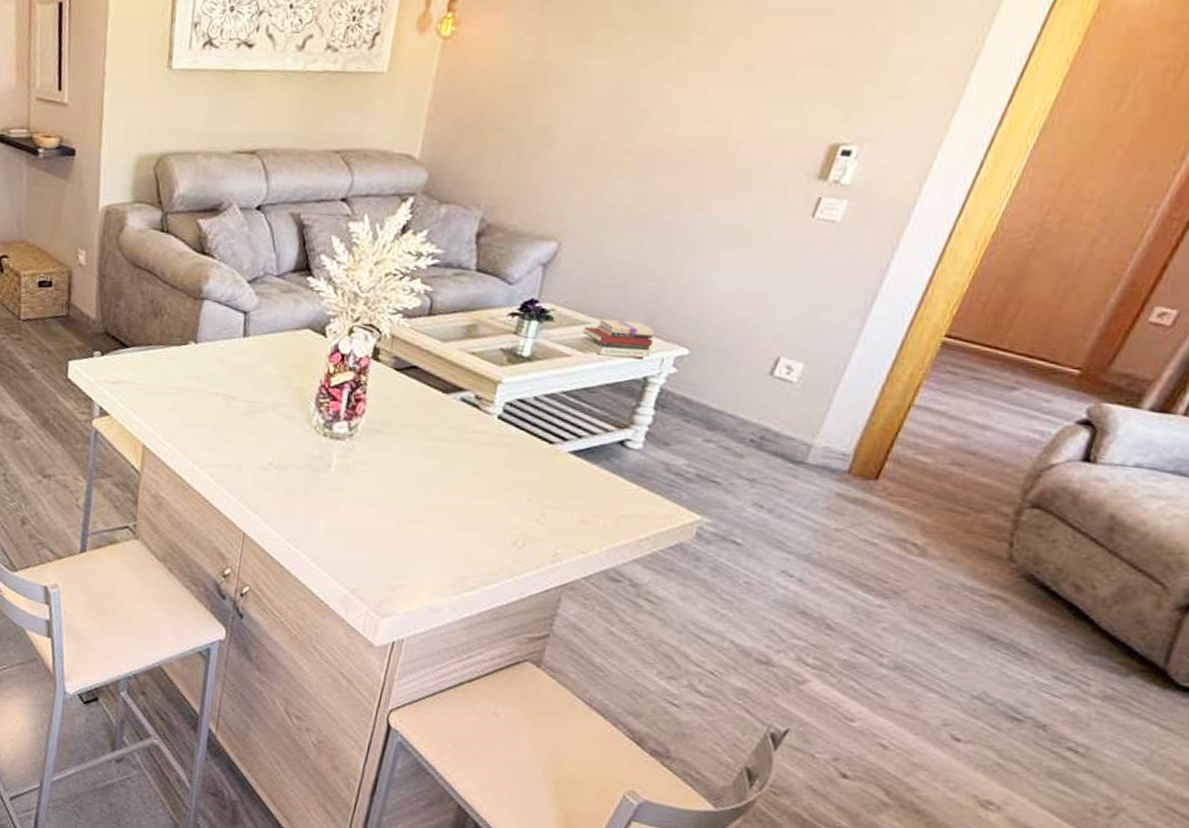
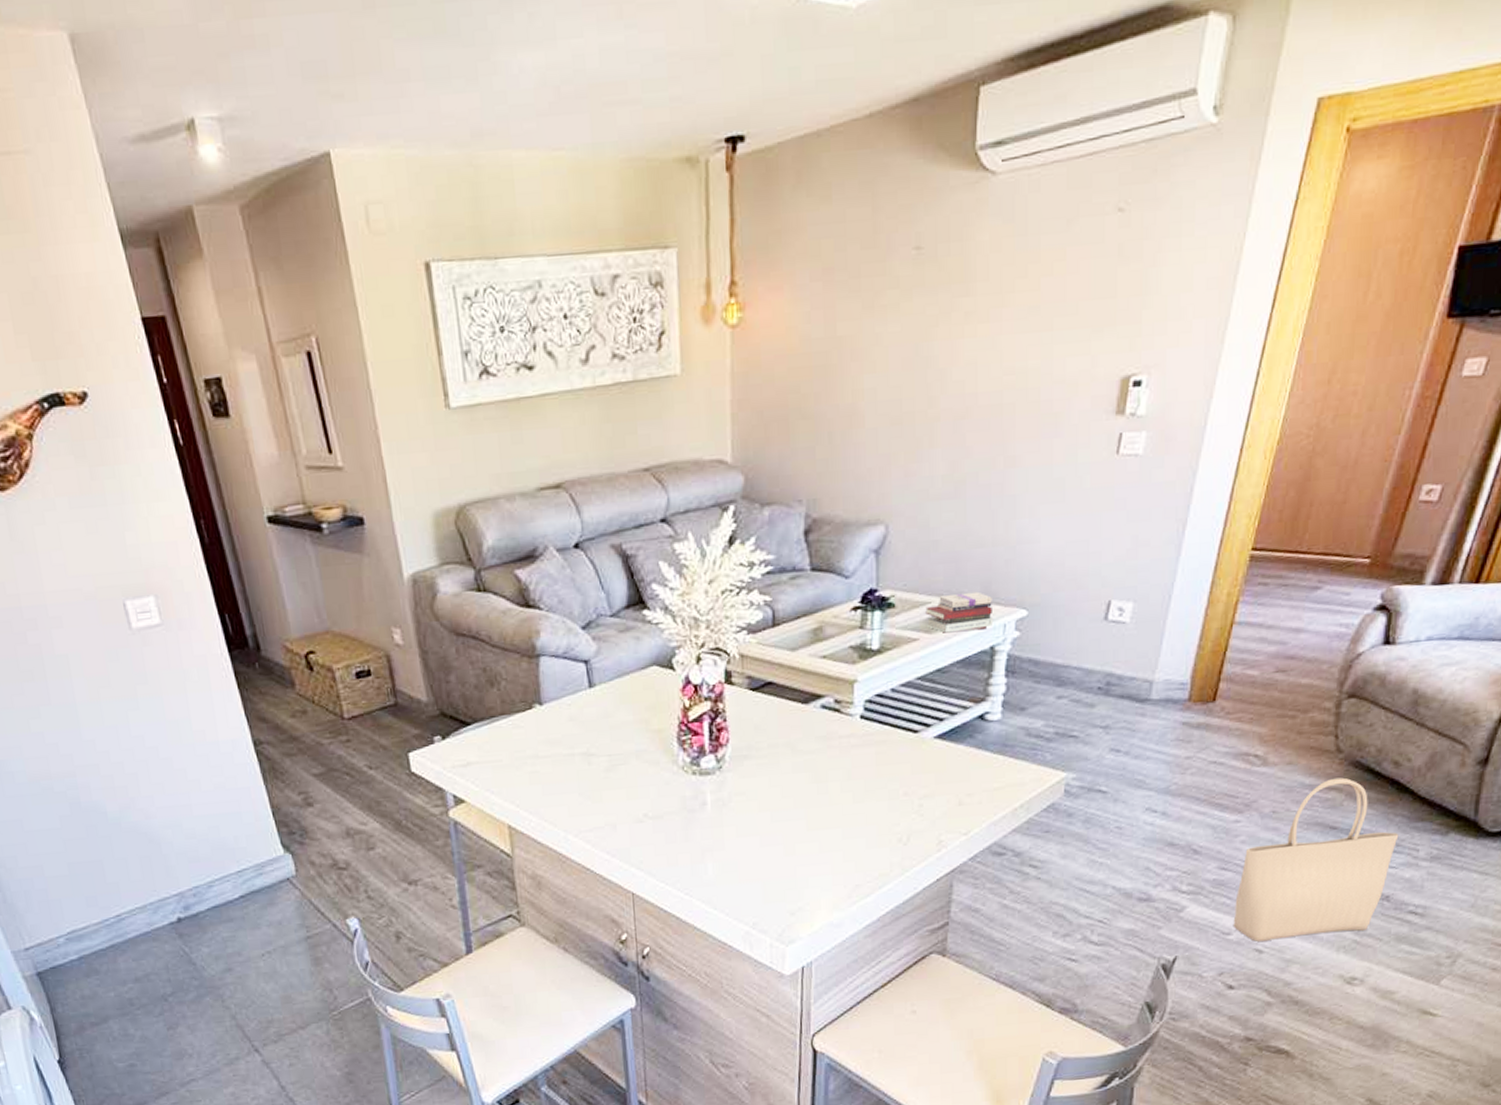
tote bag: none [858,586,1069,755] -> present [1233,777,1399,942]

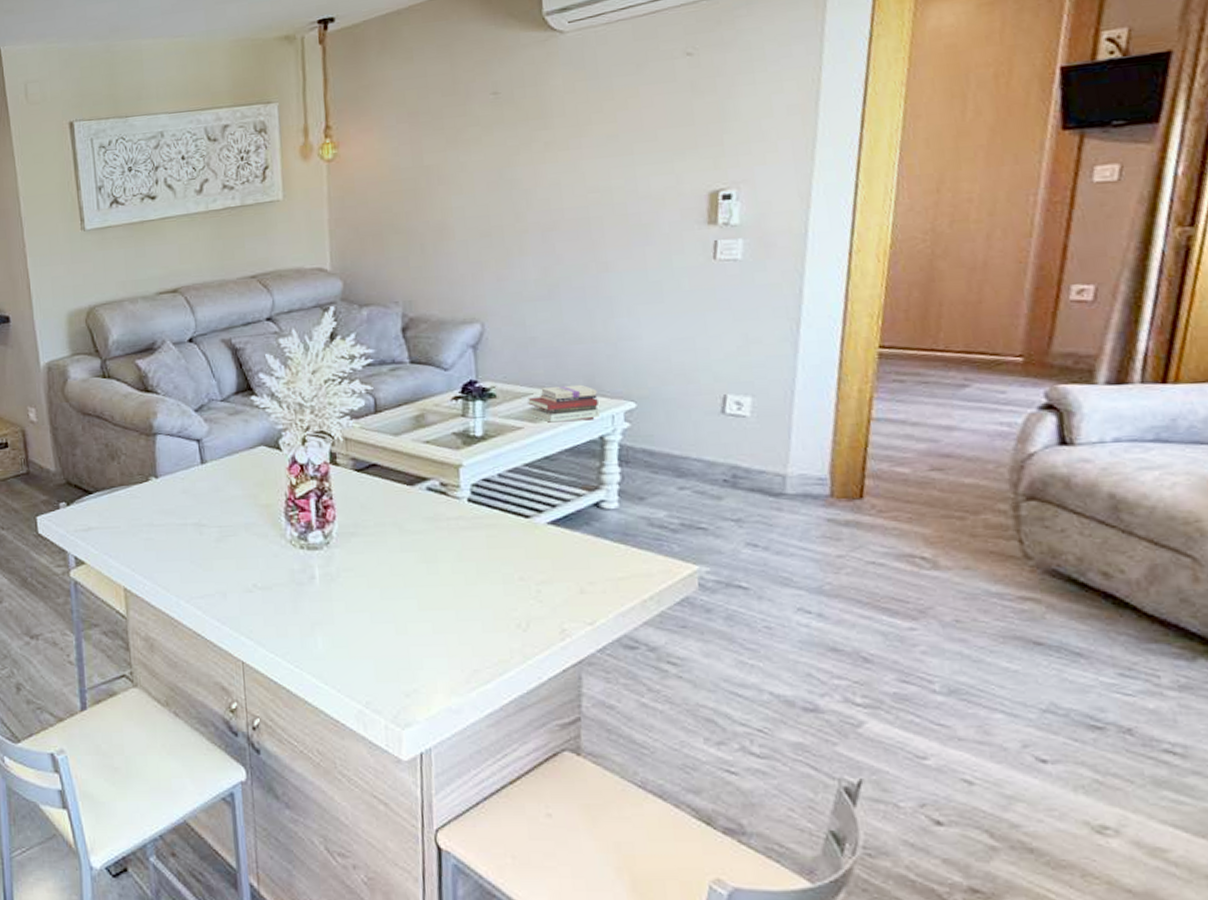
tote bag: present [1233,777,1399,942] -> none [926,587,1129,772]

